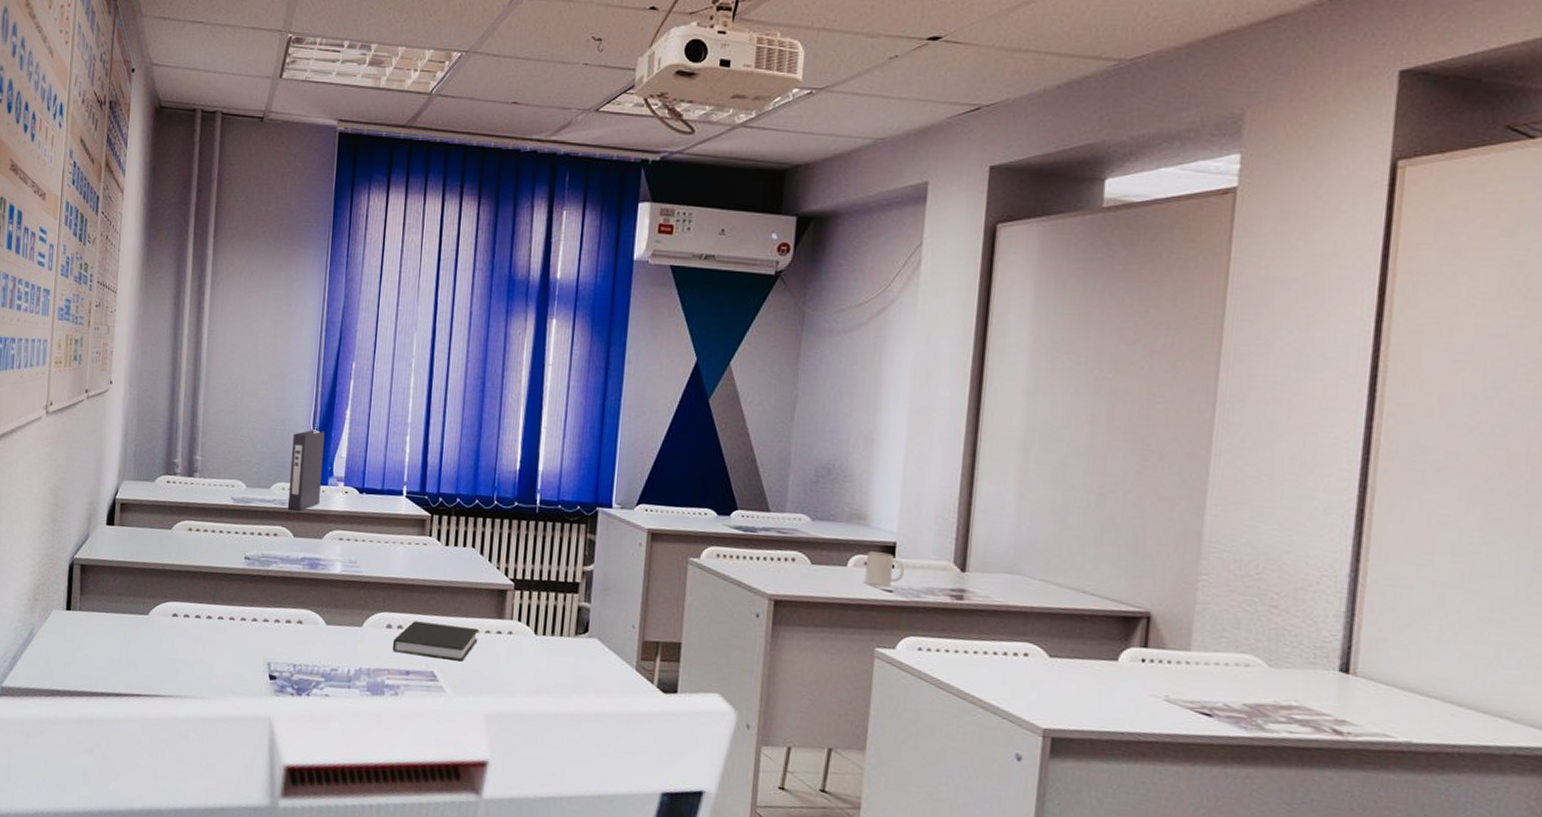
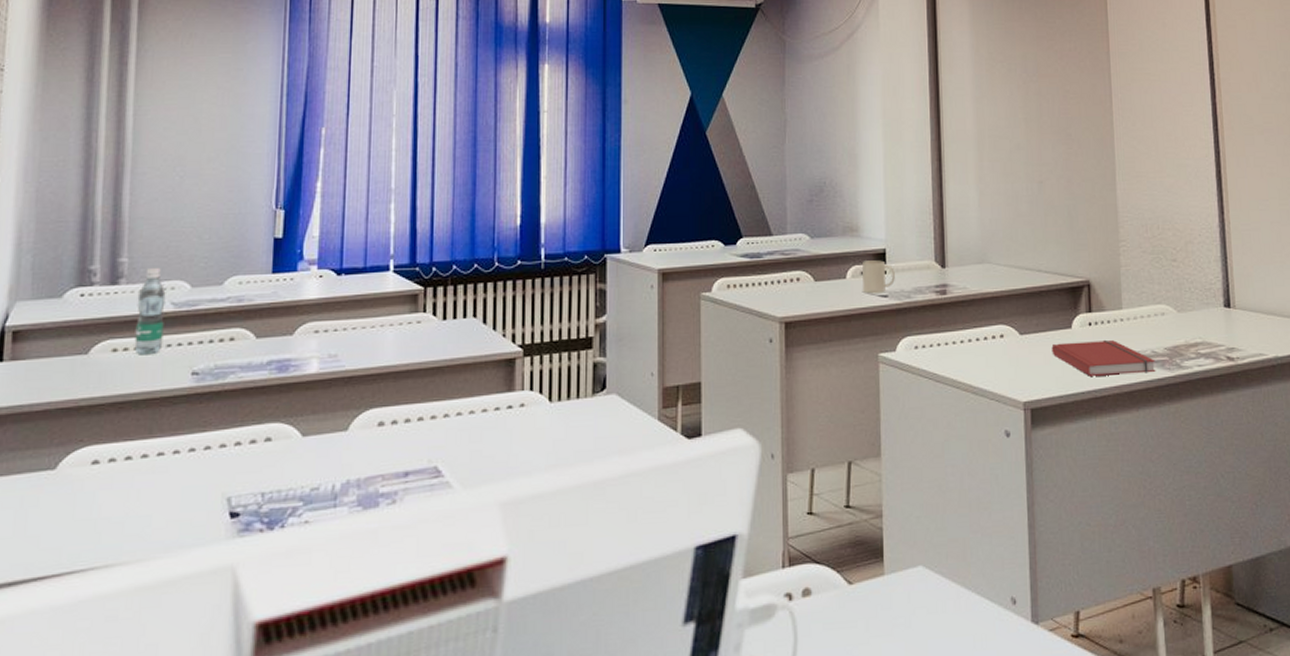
bottle: none [204,466,228,538] -> present [134,267,166,355]
binder: present [287,429,325,512] -> none [246,209,291,308]
book: present [392,621,479,662] -> none [386,408,487,453]
book: none [1087,674,1228,729] -> present [1051,339,1156,376]

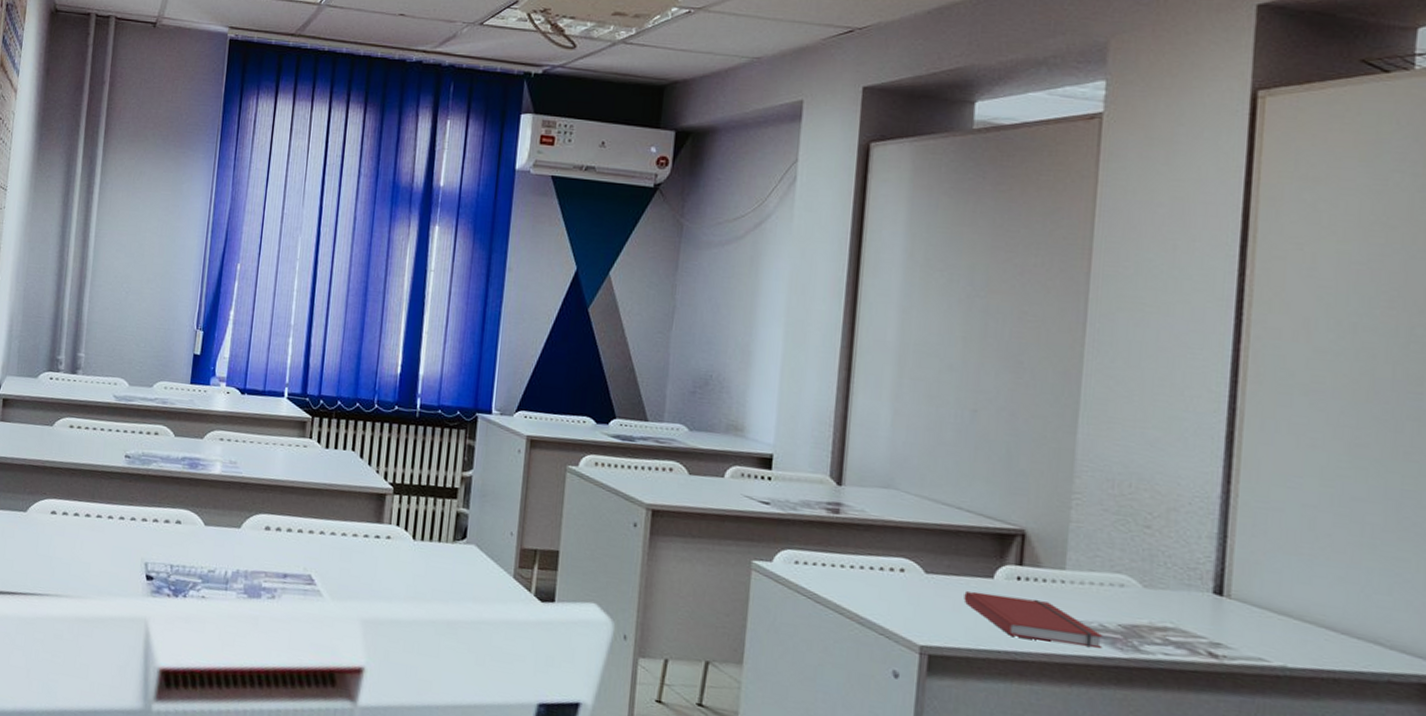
bottle: present [134,267,166,355] -> none [85,364,110,435]
mug: present [862,260,895,294] -> none [741,462,781,500]

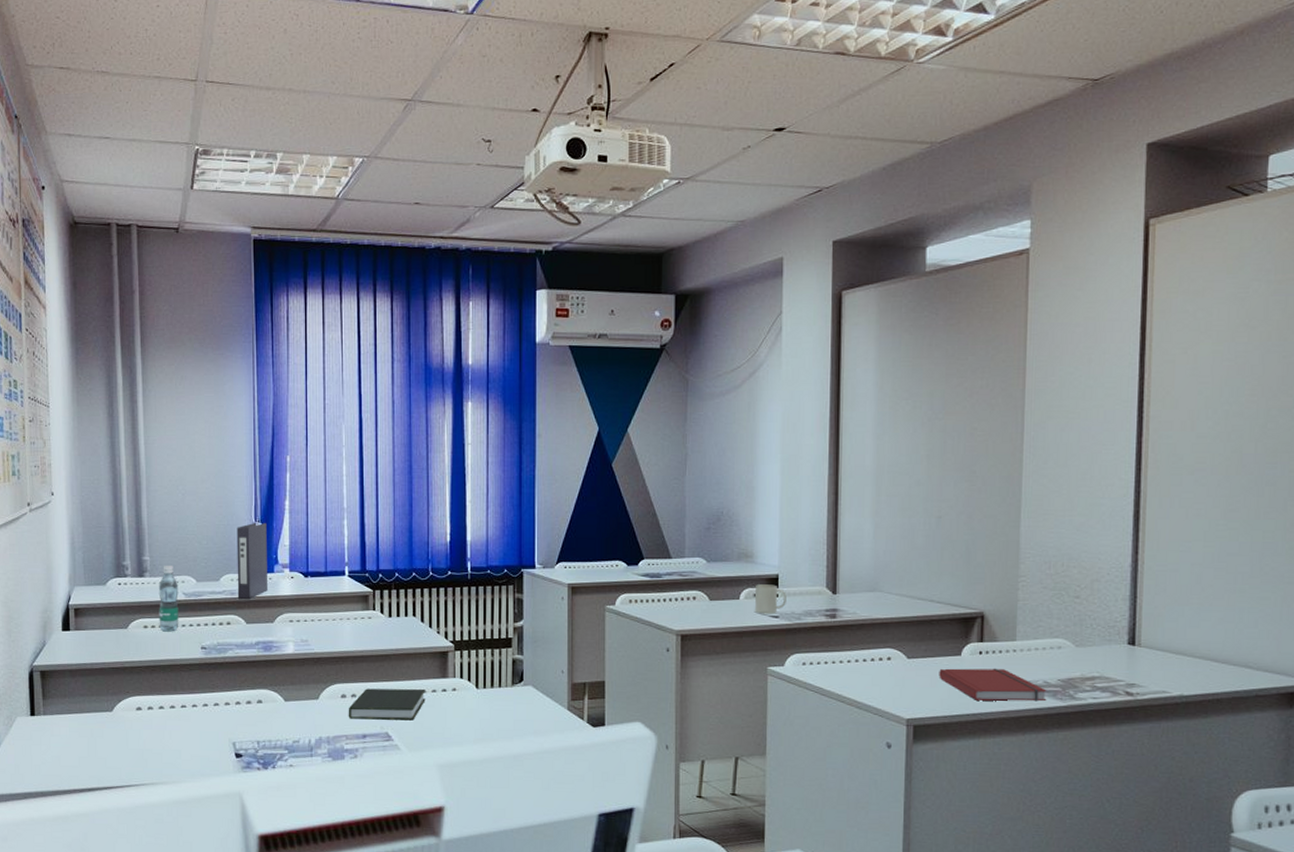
bottle: none [85,364,110,435] -> present [158,565,179,632]
binder: none [169,329,208,412] -> present [236,522,267,600]
book: none [270,523,357,566] -> present [348,688,426,720]
mug: none [741,462,781,500] -> present [754,584,786,614]

